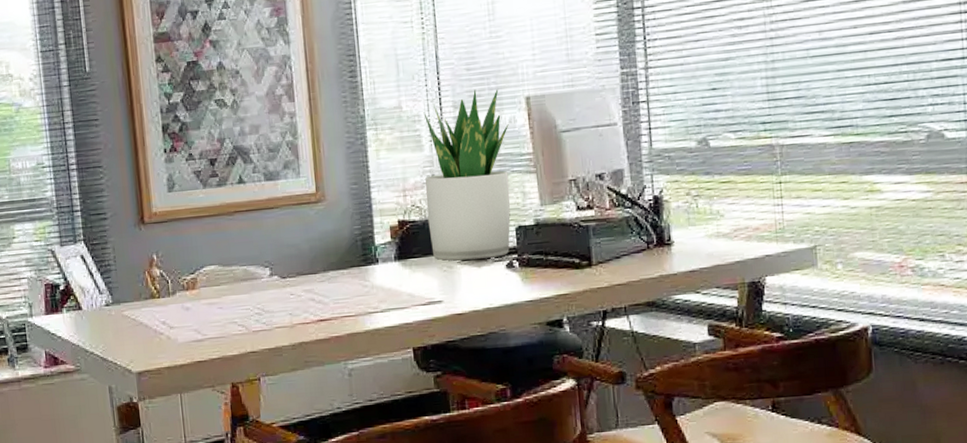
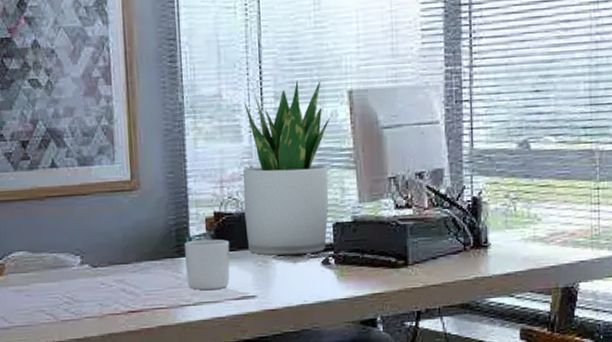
mug: none [370,246,416,297] -> present [185,239,230,290]

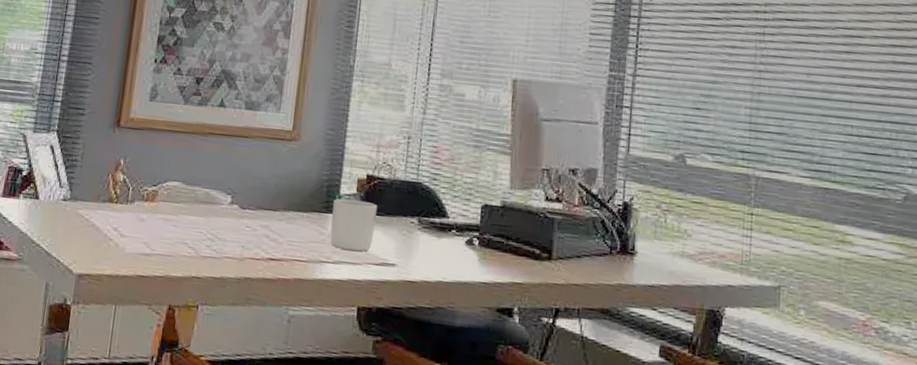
planter: present [243,81,330,256] -> none [394,62,492,232]

